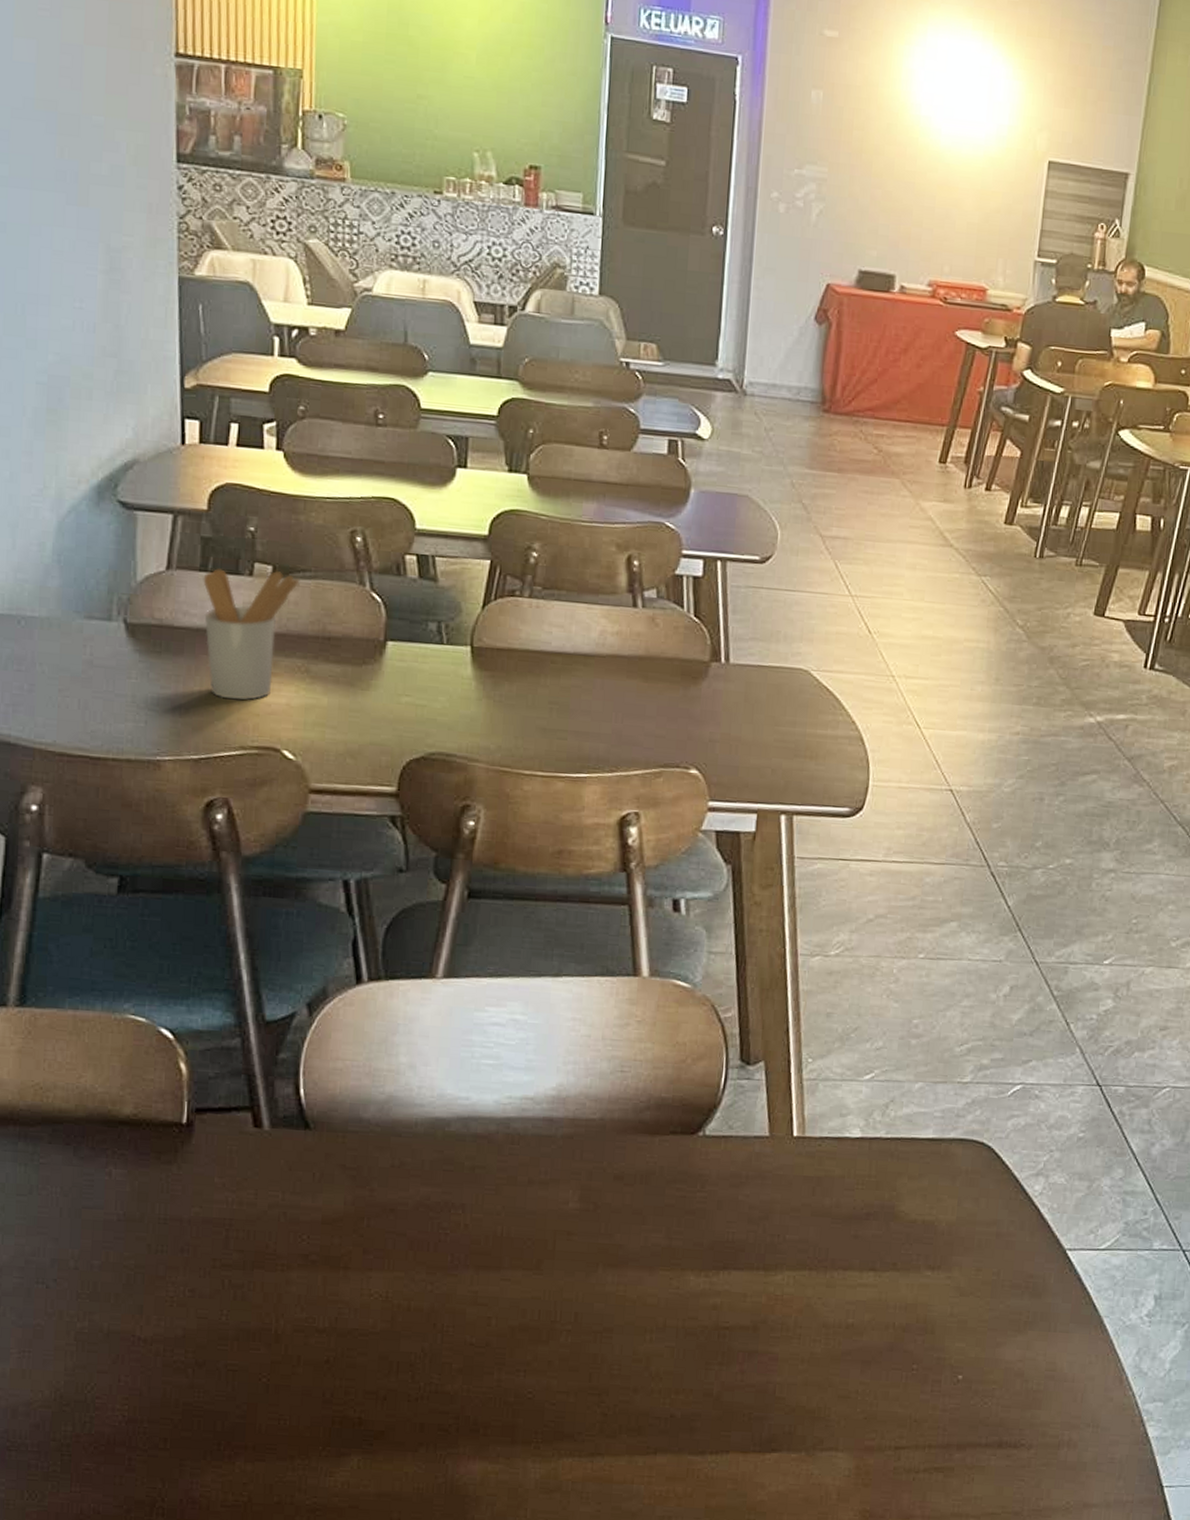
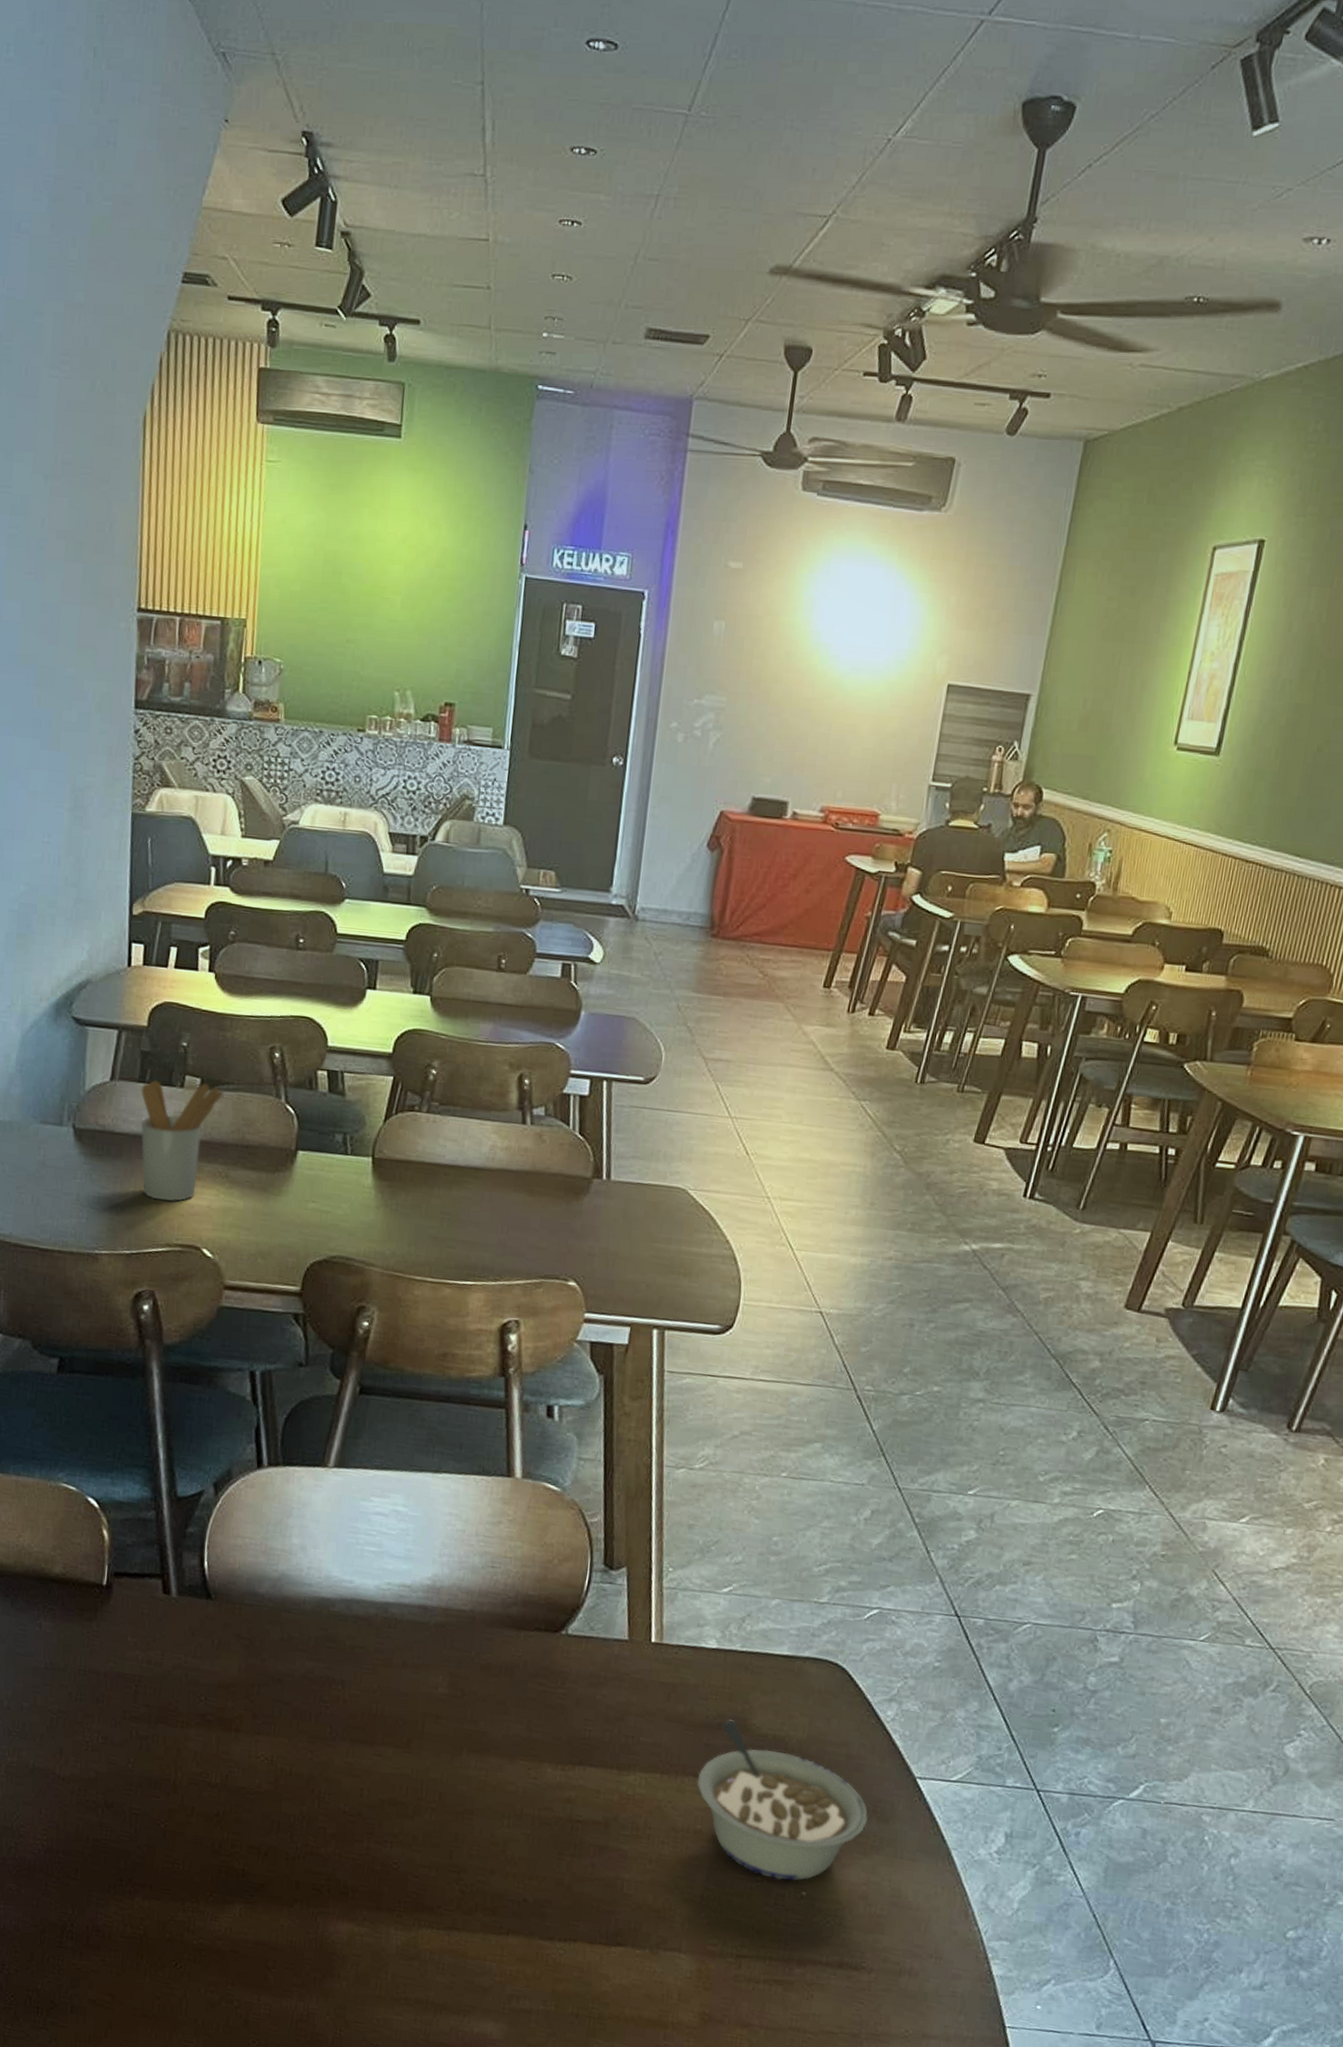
legume: none [846,1208,1020,1367] -> present [696,1719,868,1881]

